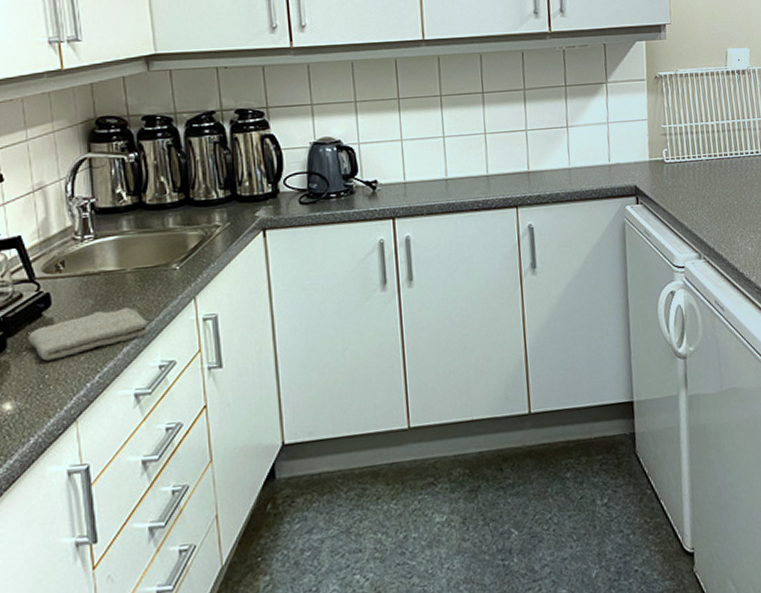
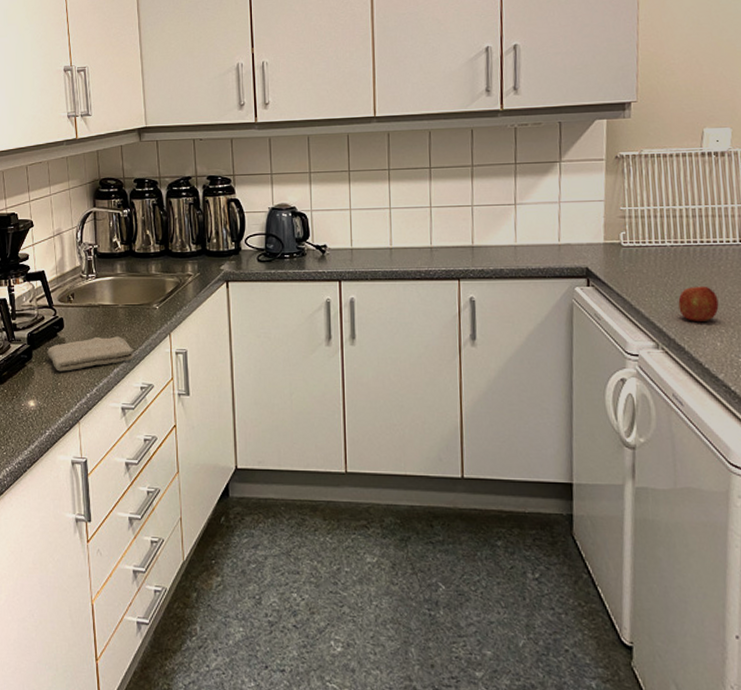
fruit: none [714,195,748,230] -> present [678,286,719,321]

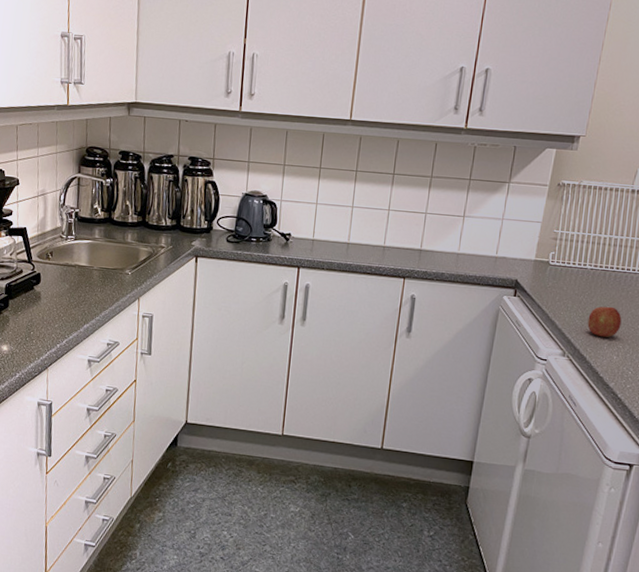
washcloth: present [47,336,135,372] -> none [23,294,105,323]

